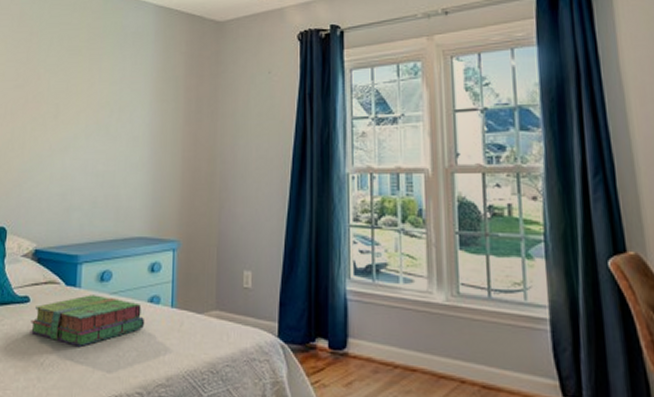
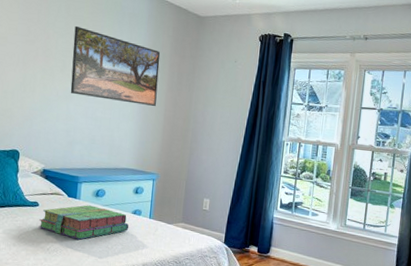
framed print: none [65,58,173,147] -> present [70,25,161,106]

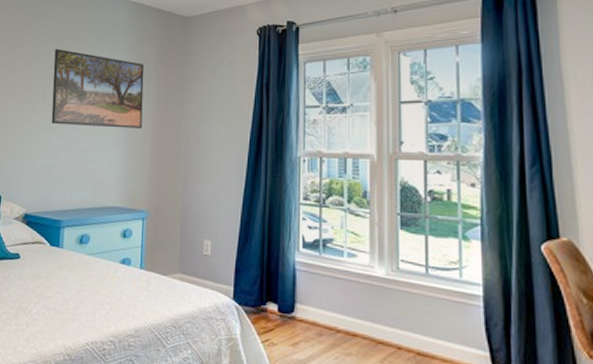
stack of books: present [38,205,129,240] -> none [20,254,118,299]

